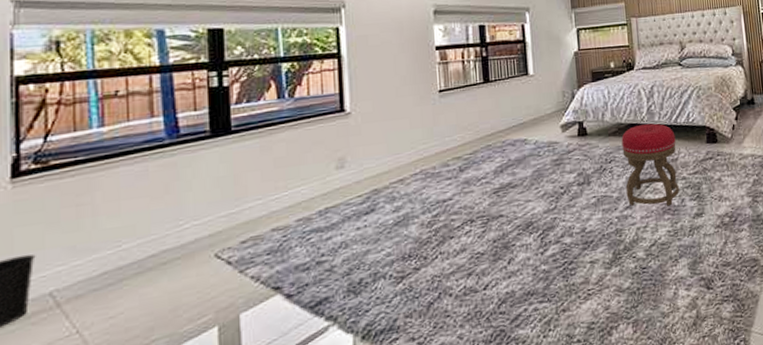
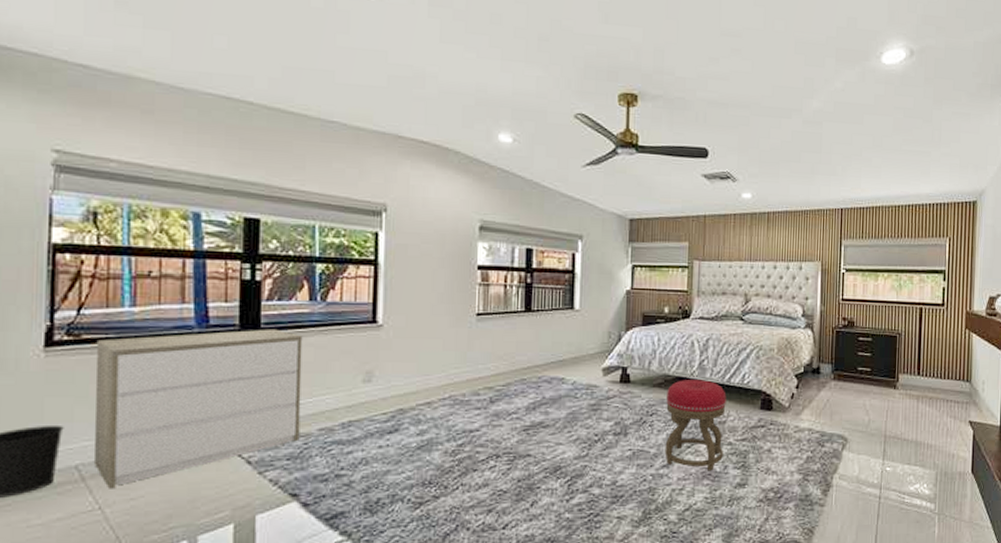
dresser: none [65,130,278,311] -> present [95,329,303,489]

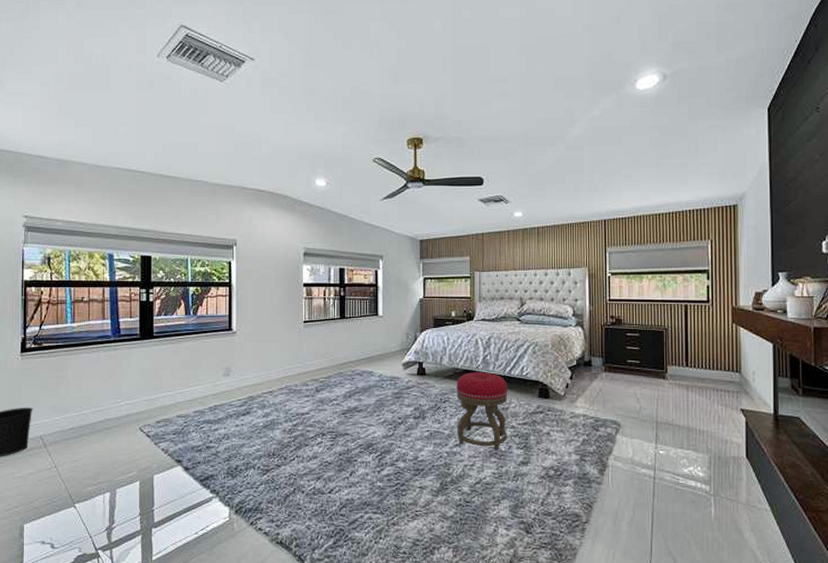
dresser: present [95,329,303,489] -> none [51,337,182,453]

